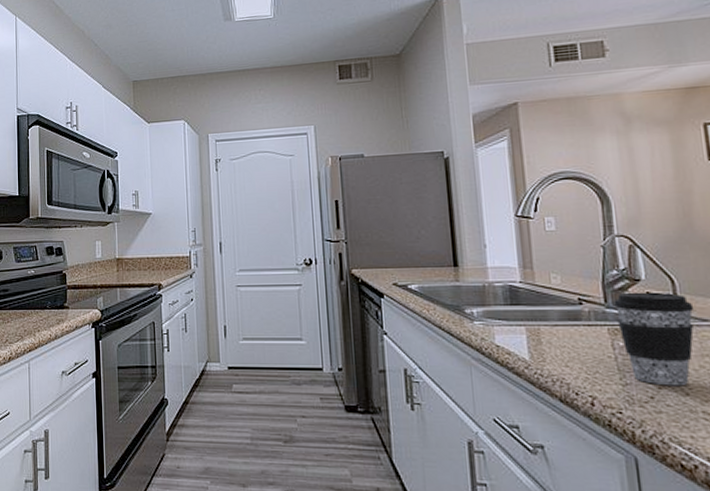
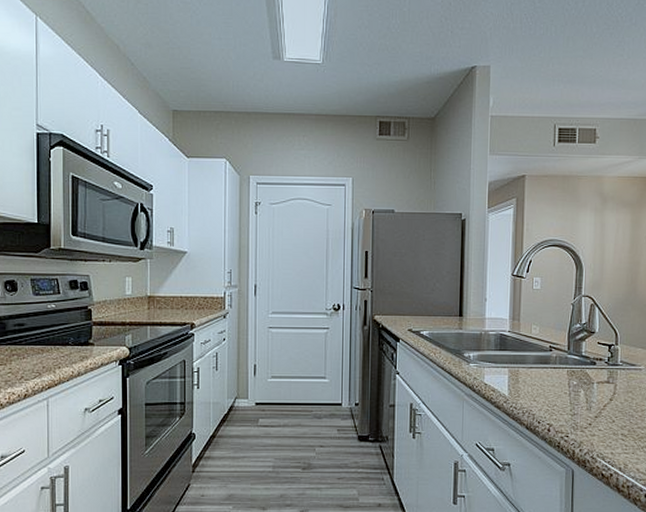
coffee cup: present [613,292,695,386] -> none [574,342,628,415]

